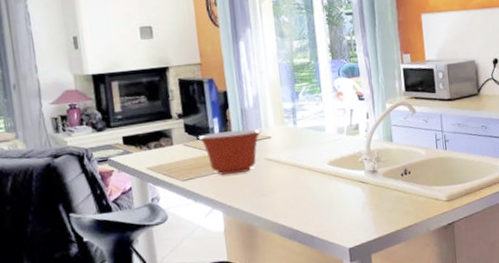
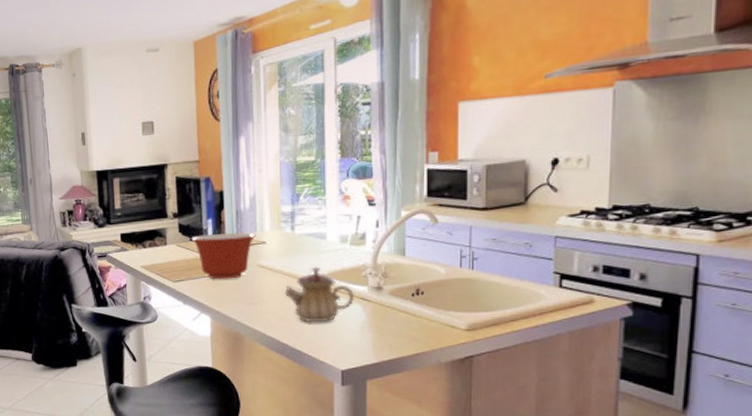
teapot: none [292,156,354,208] -> present [284,266,354,323]

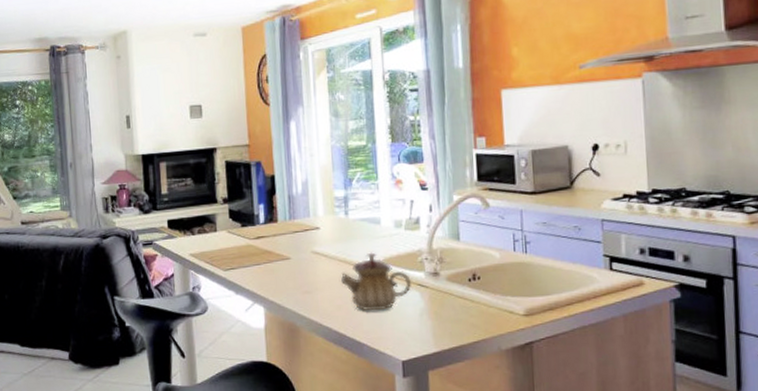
mixing bowl: present [191,232,256,280] -> none [242,217,309,267]

